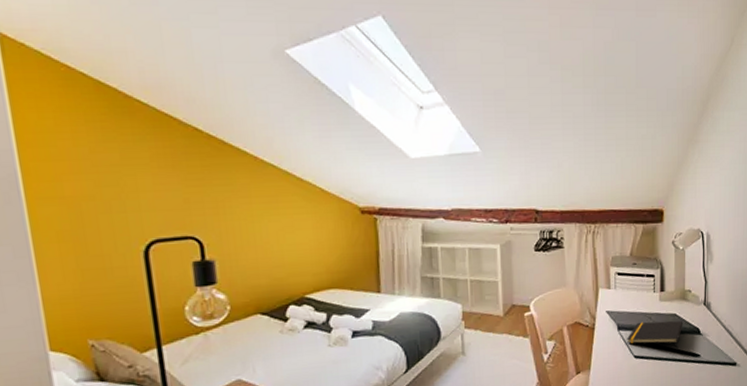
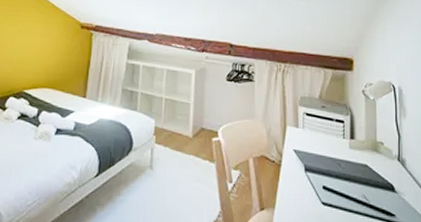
notepad: present [626,320,683,344] -> none [313,167,376,197]

